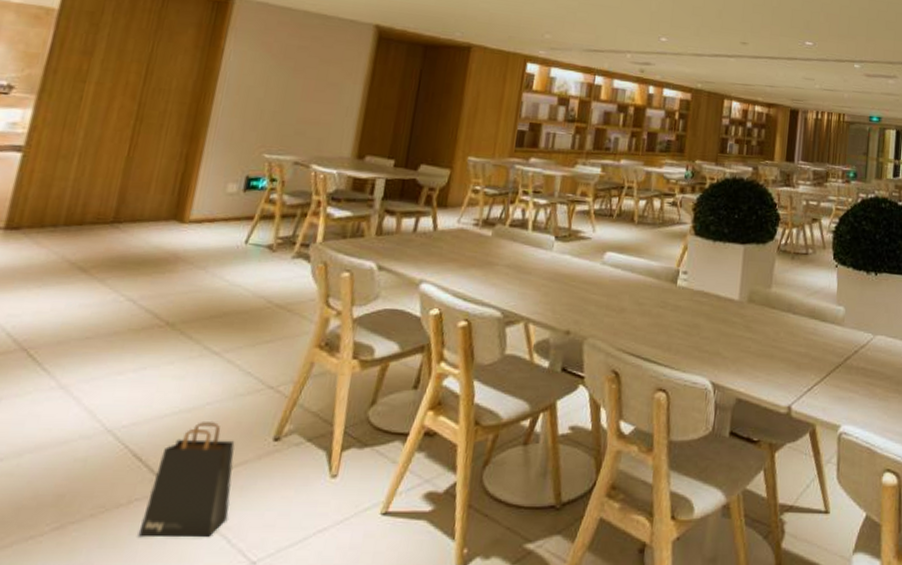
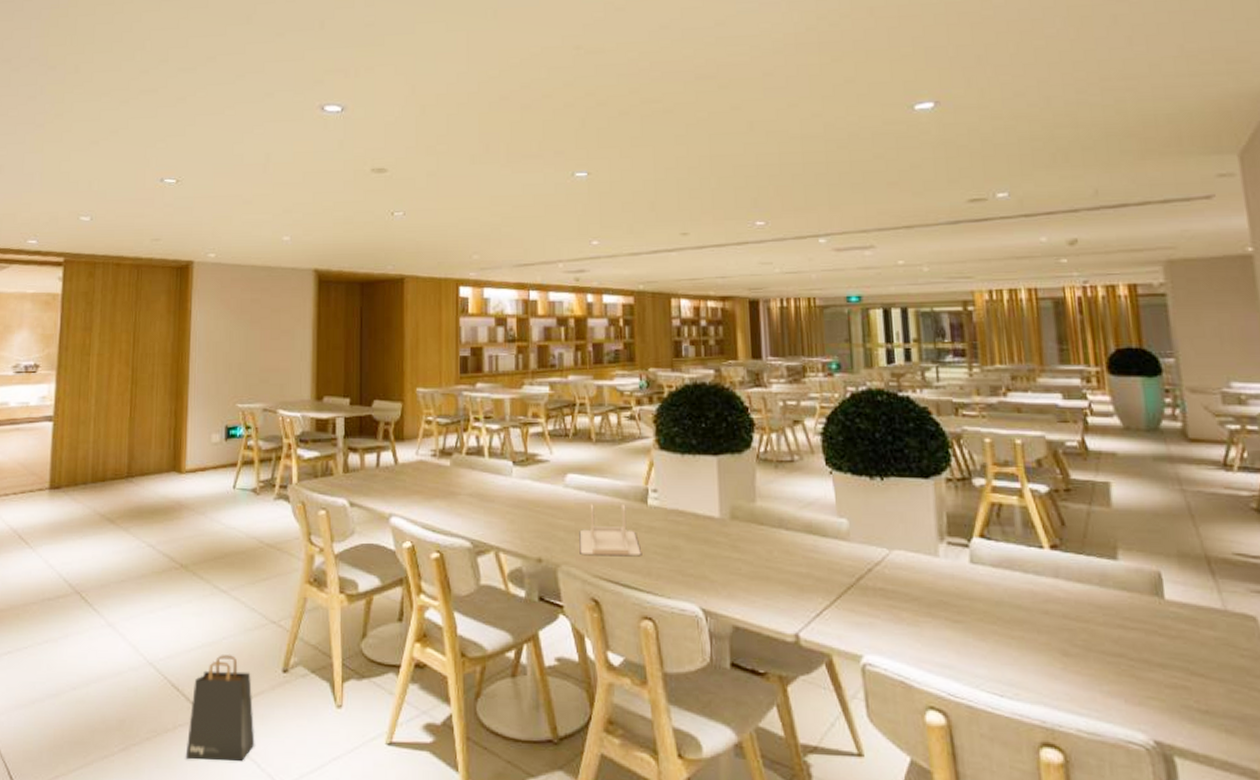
napkin holder: none [607,281,666,333] -> present [579,504,642,557]

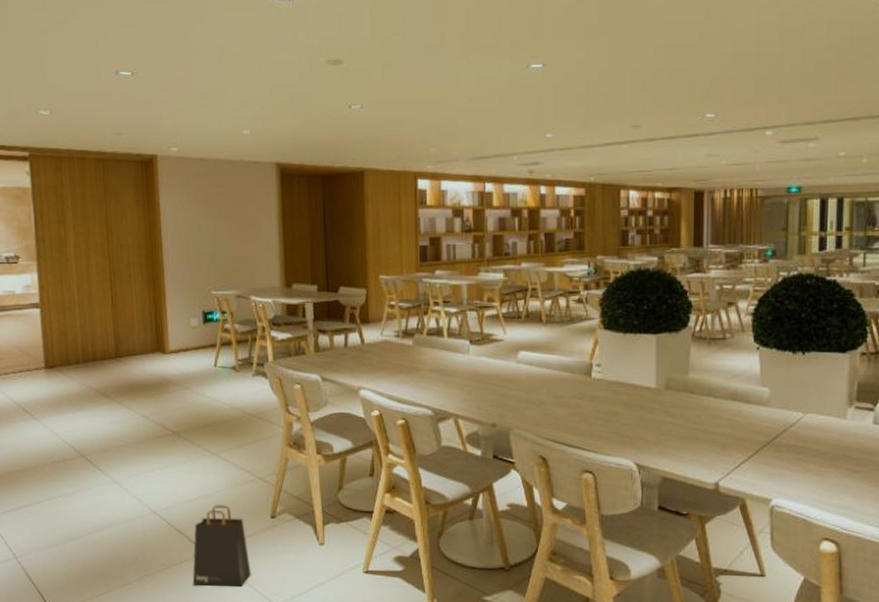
napkin holder: present [579,504,642,557] -> none [529,377,585,421]

